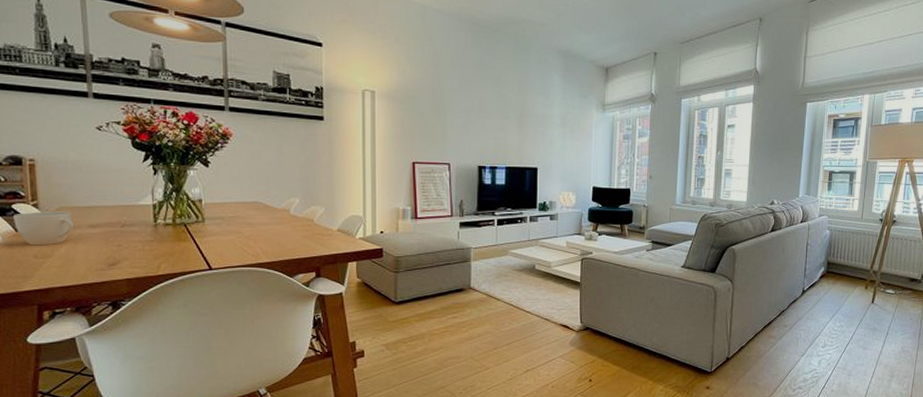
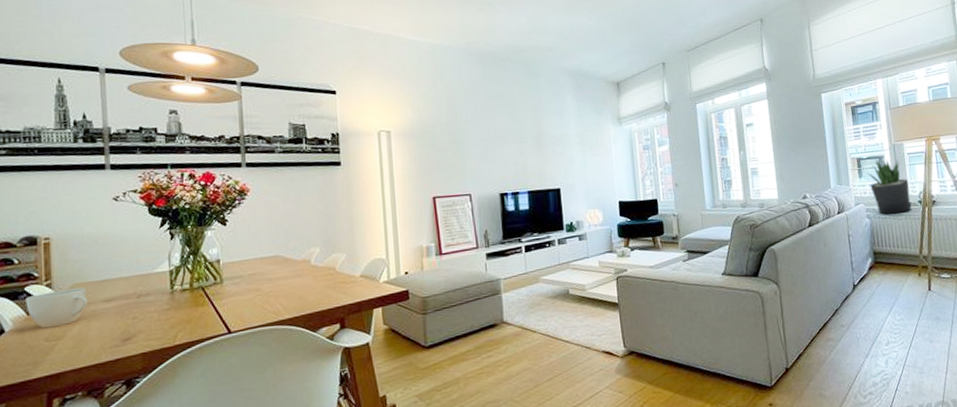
planter: none [836,173,875,229] -> present [867,158,912,215]

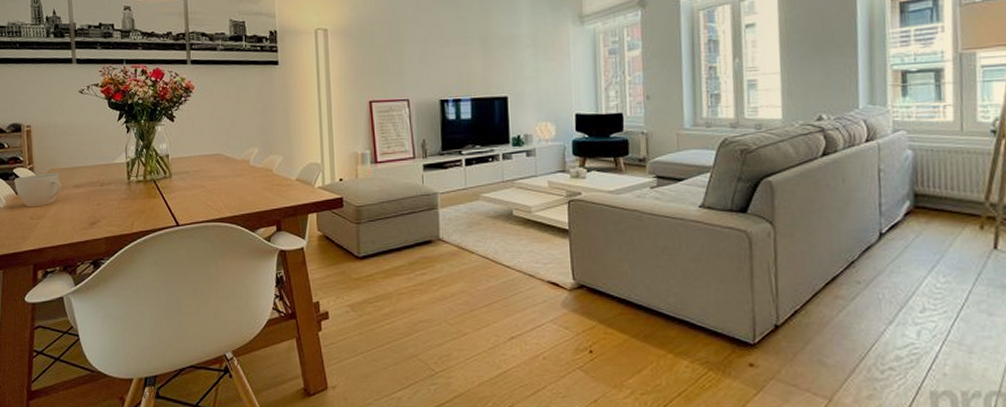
planter: present [867,158,912,215] -> none [915,71,980,147]

